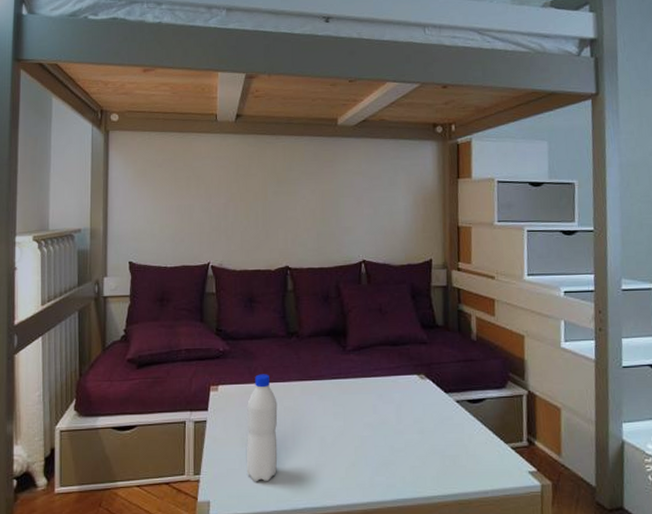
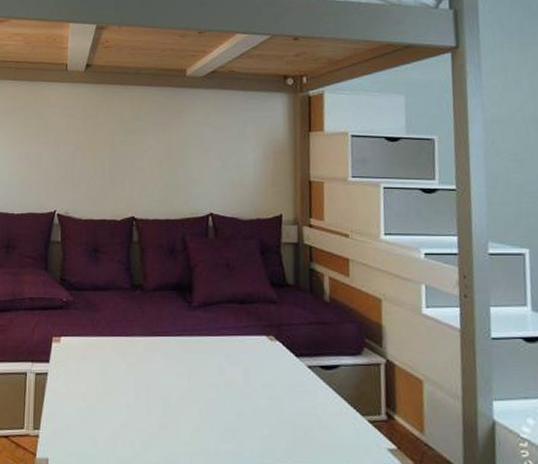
water bottle: present [246,374,278,482] -> none [86,327,120,442]

